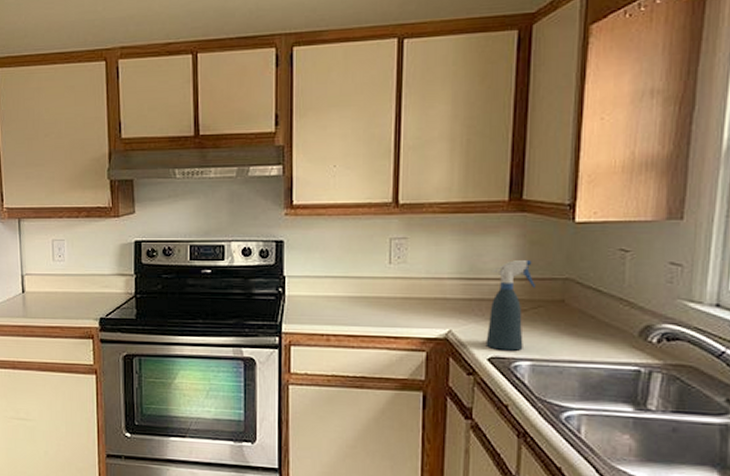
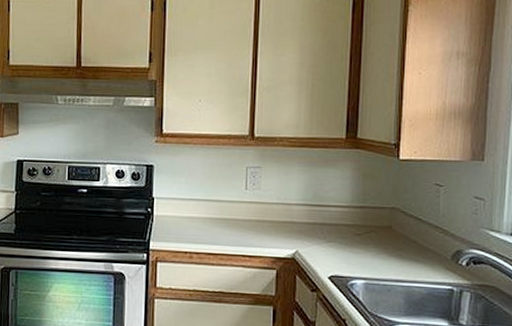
spray bottle: present [486,260,535,351] -> none [327,190,367,270]

